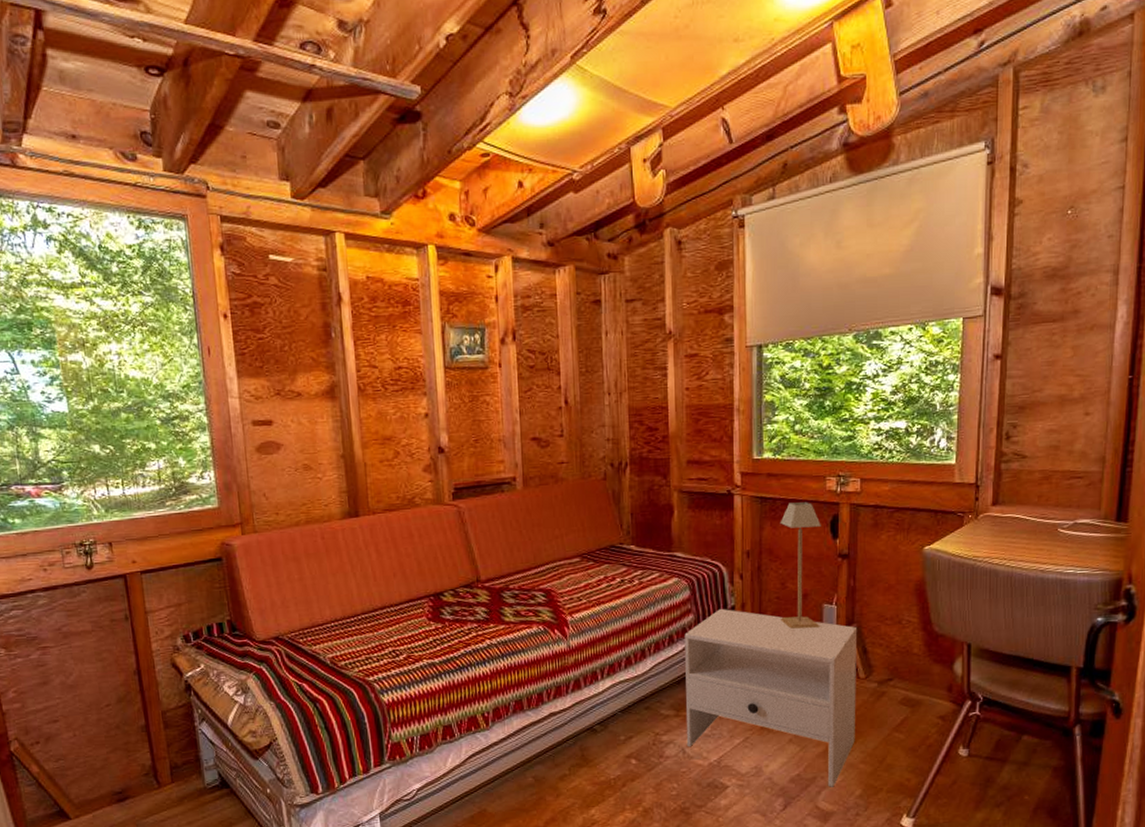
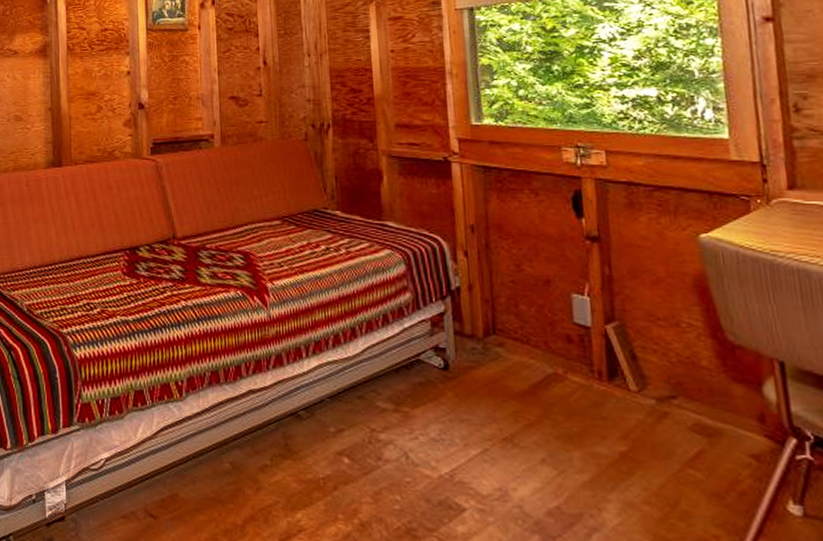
nightstand: present [684,608,858,787] -> none [401,288,633,531]
table lamp: present [780,502,821,629] -> none [508,174,571,323]

